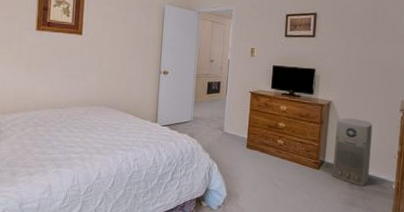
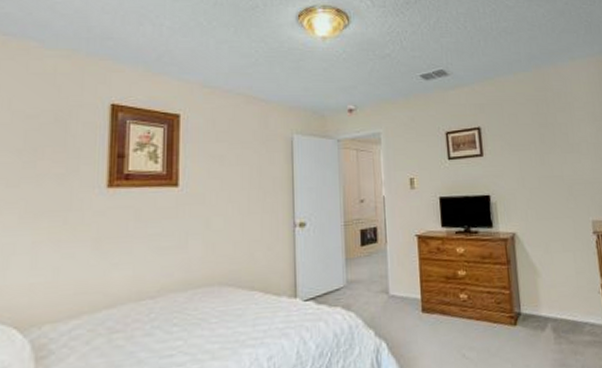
air purifier: present [332,118,373,186] -> none [526,251,576,338]

